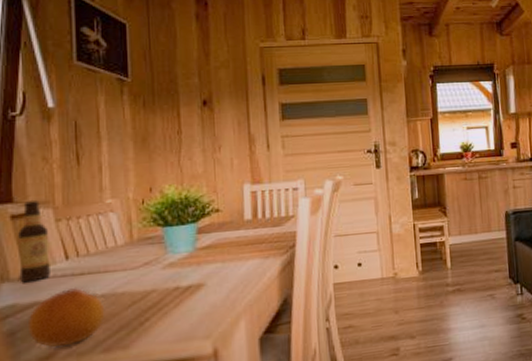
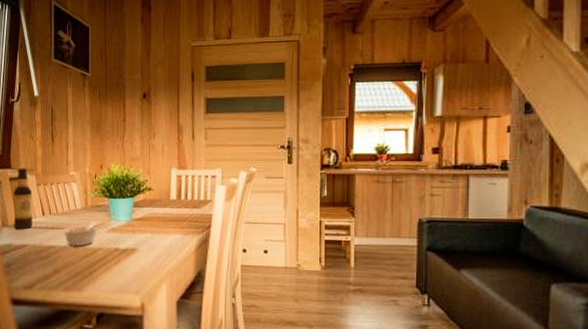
fruit: present [27,287,105,347] -> none [17,237,67,281]
legume: none [96,258,151,293] -> present [62,222,99,246]

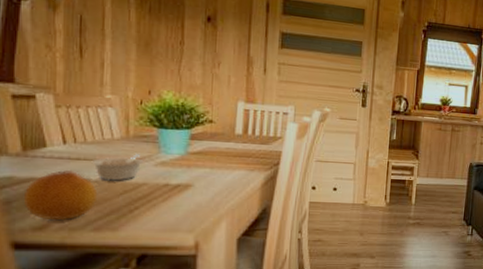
bottle: present [13,168,33,229] -> none [17,84,49,159]
fruit: none [17,237,67,281] -> present [23,169,98,221]

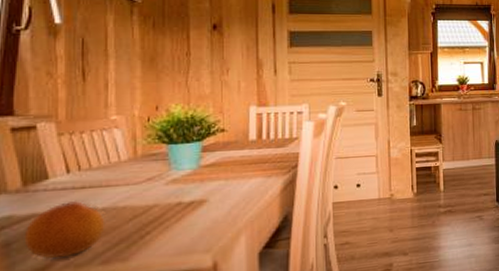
legume: present [91,154,144,181] -> none [97,174,154,207]

